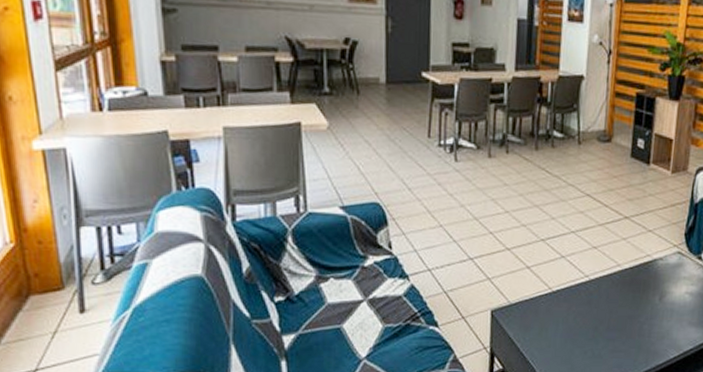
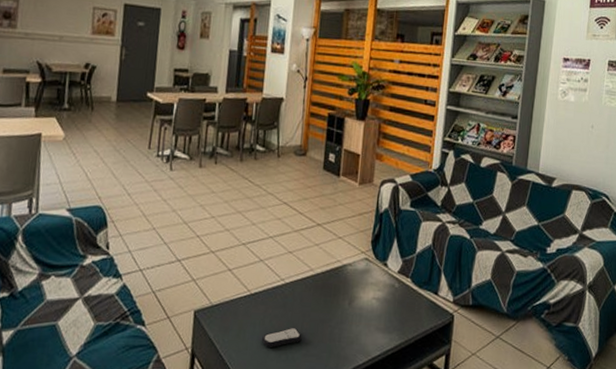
remote control: none [565,324,609,345] -> present [261,327,302,348]

